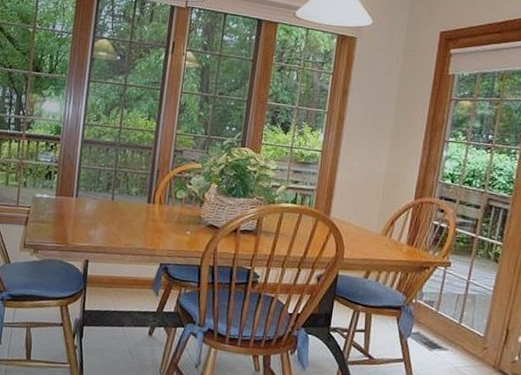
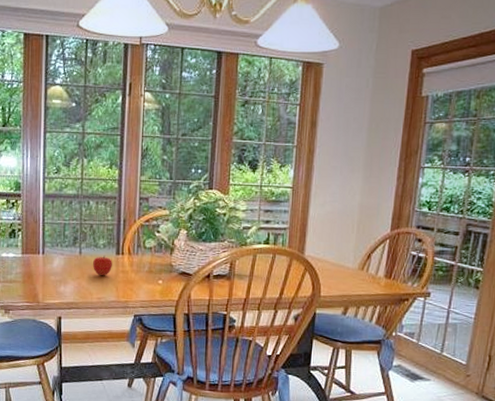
fruit: none [123,202,143,223] -> present [92,255,112,276]

